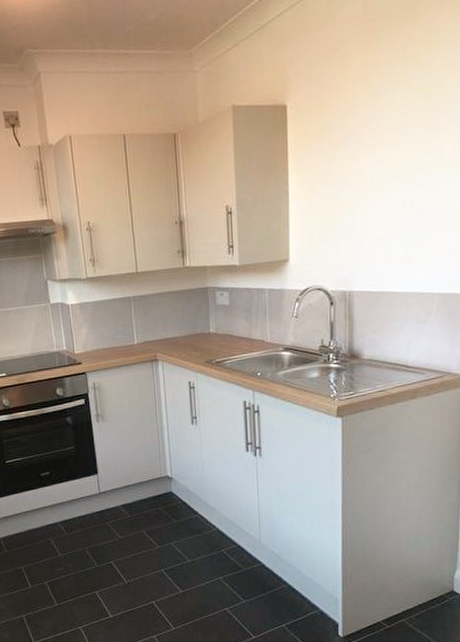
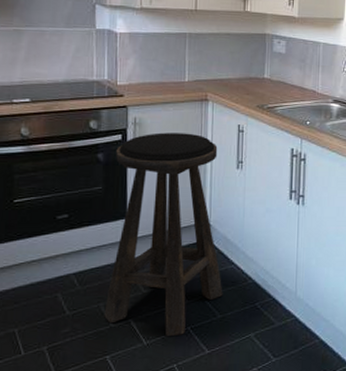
stool: none [81,393,190,576] -> present [104,132,223,336]

